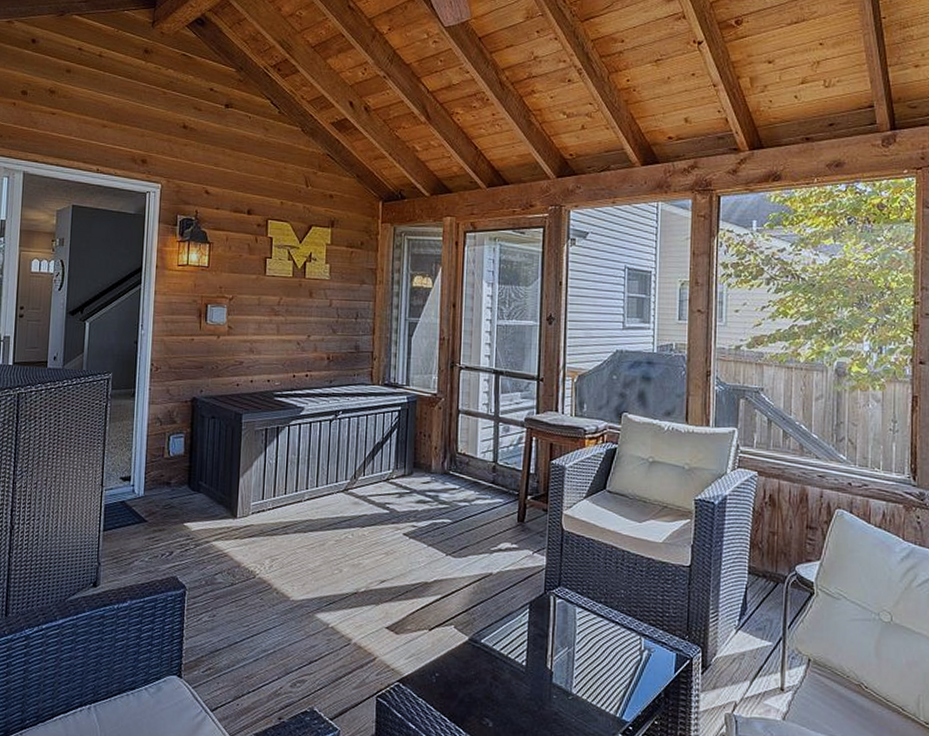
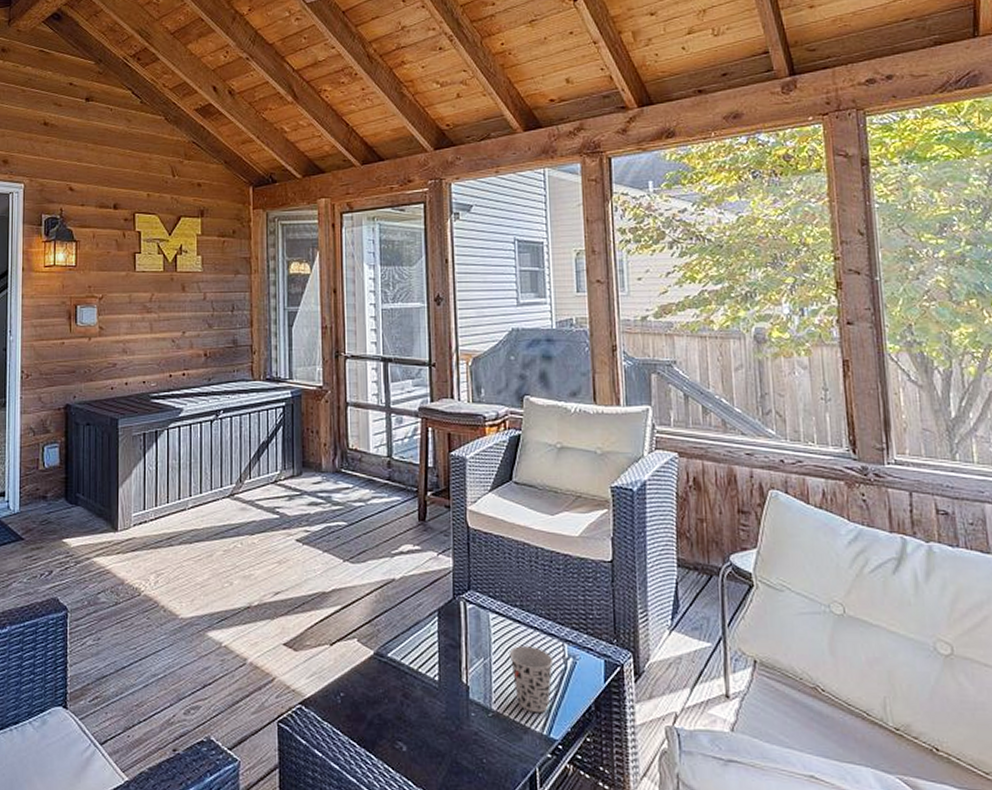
cup: none [591,638,631,698] -> present [509,646,554,714]

